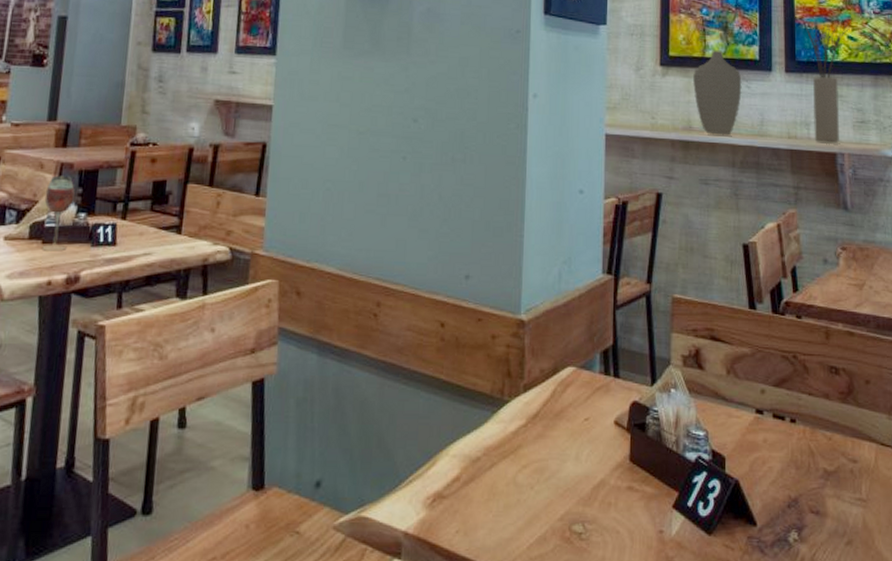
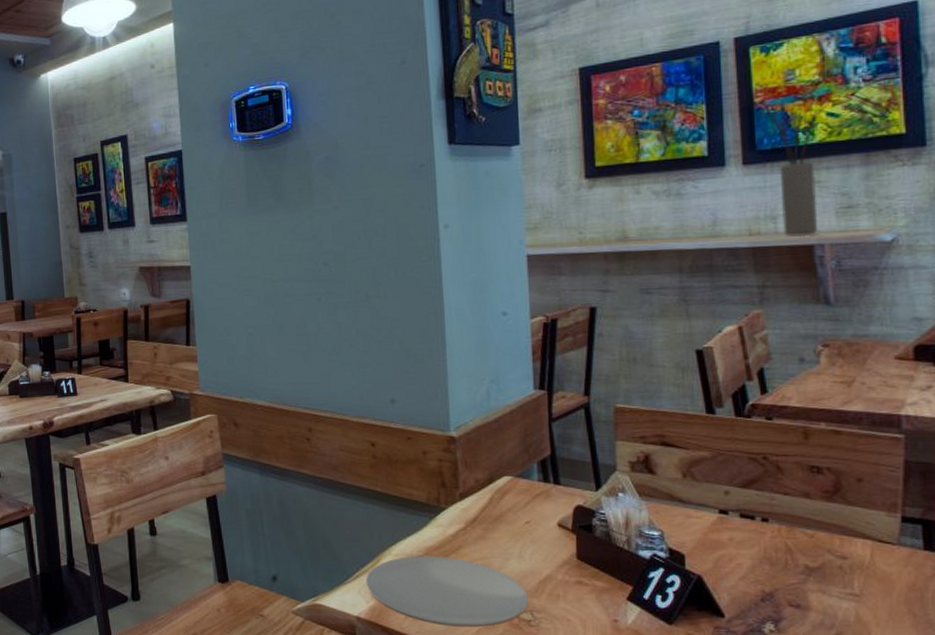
wineglass: present [42,175,75,252] -> none [15,343,40,403]
plate: none [418,456,581,543] -> present [365,555,528,628]
decorative vase: present [693,50,742,136] -> none [626,152,688,242]

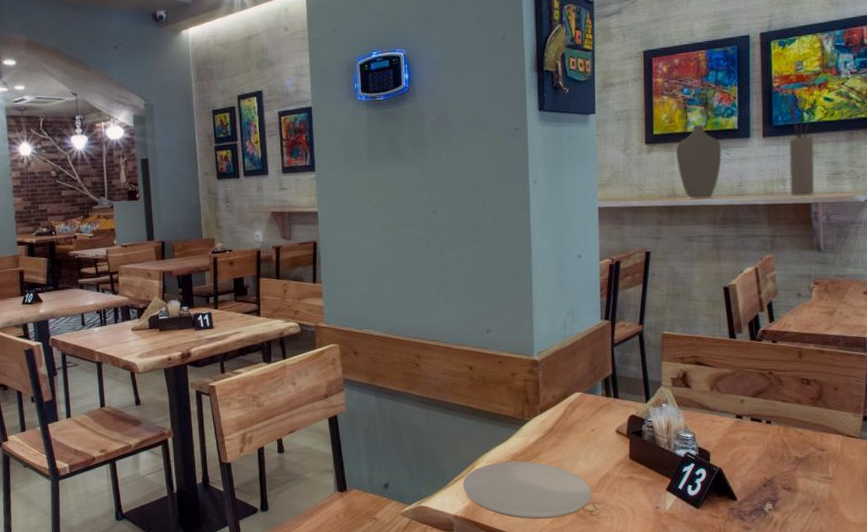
decorative vase: none [626,152,688,242] -> present [676,124,722,199]

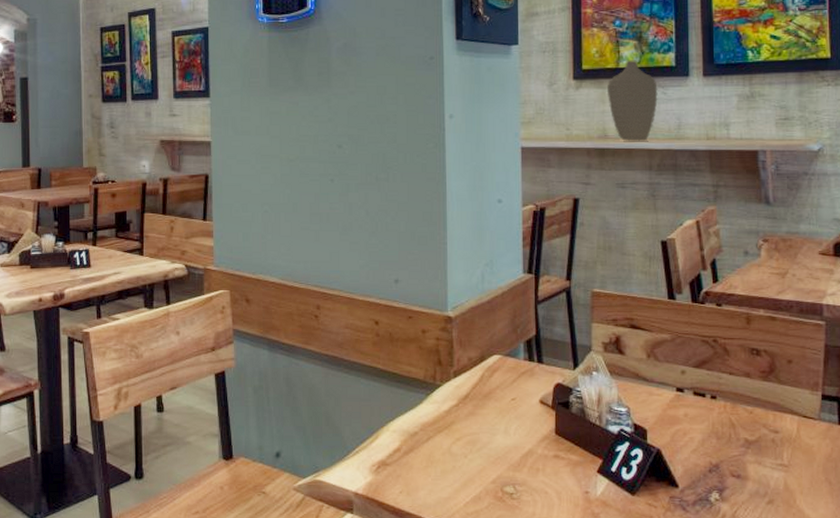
plate: present [462,461,591,520] -> none [364,431,511,501]
vase: present [782,83,826,196] -> none [723,20,773,142]

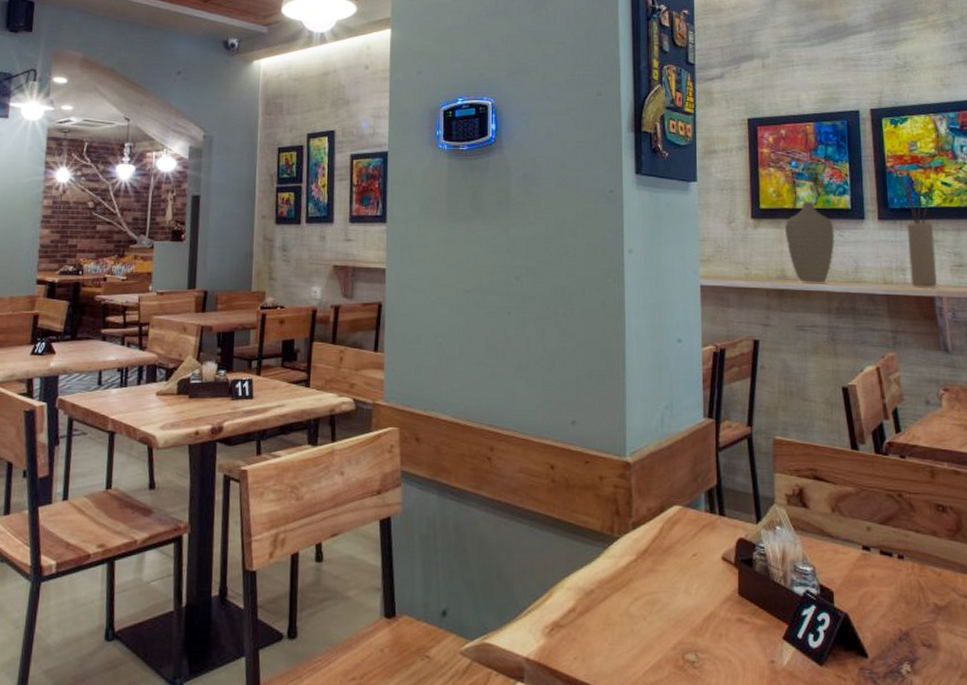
vase: none [723,20,773,142] -> present [896,166,943,288]

